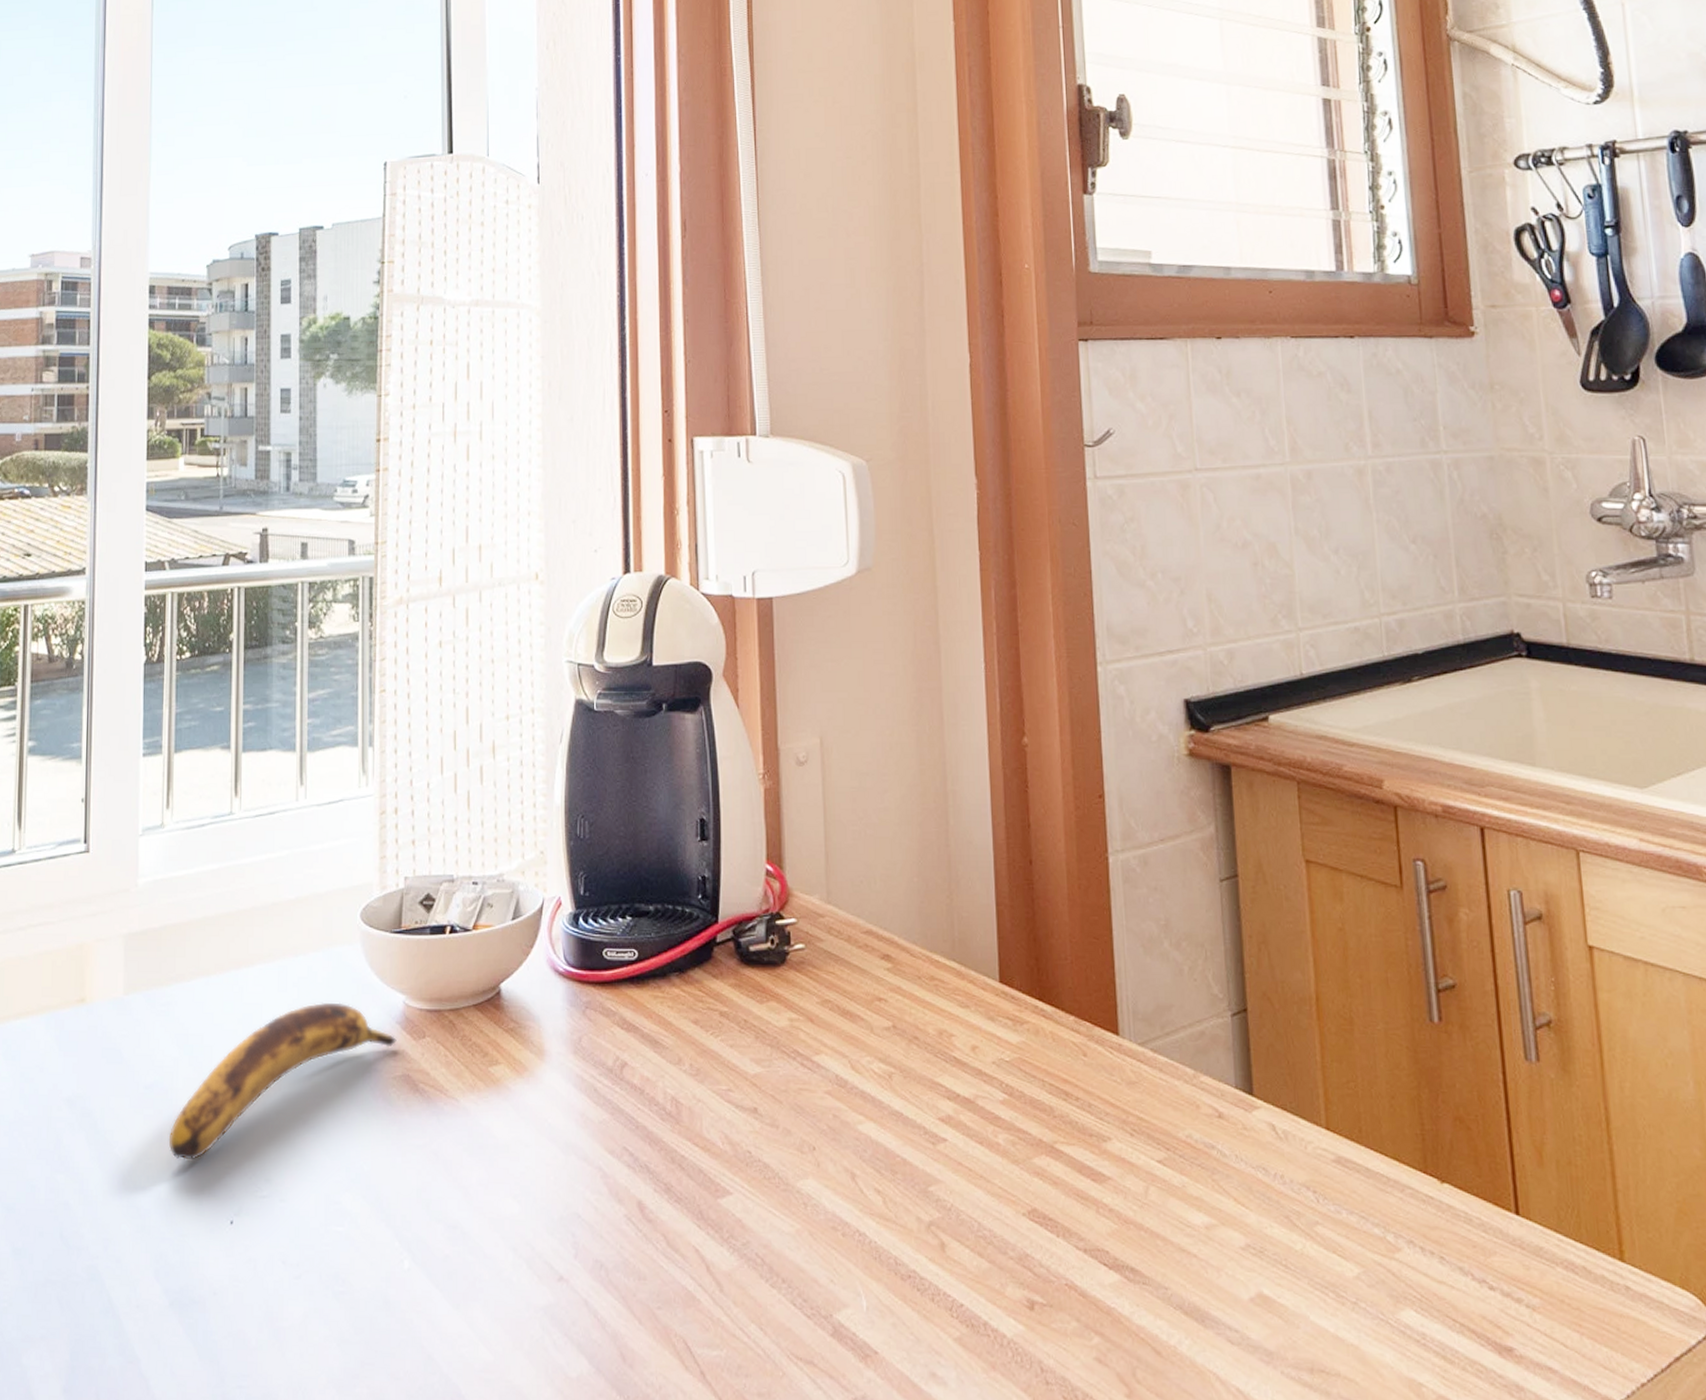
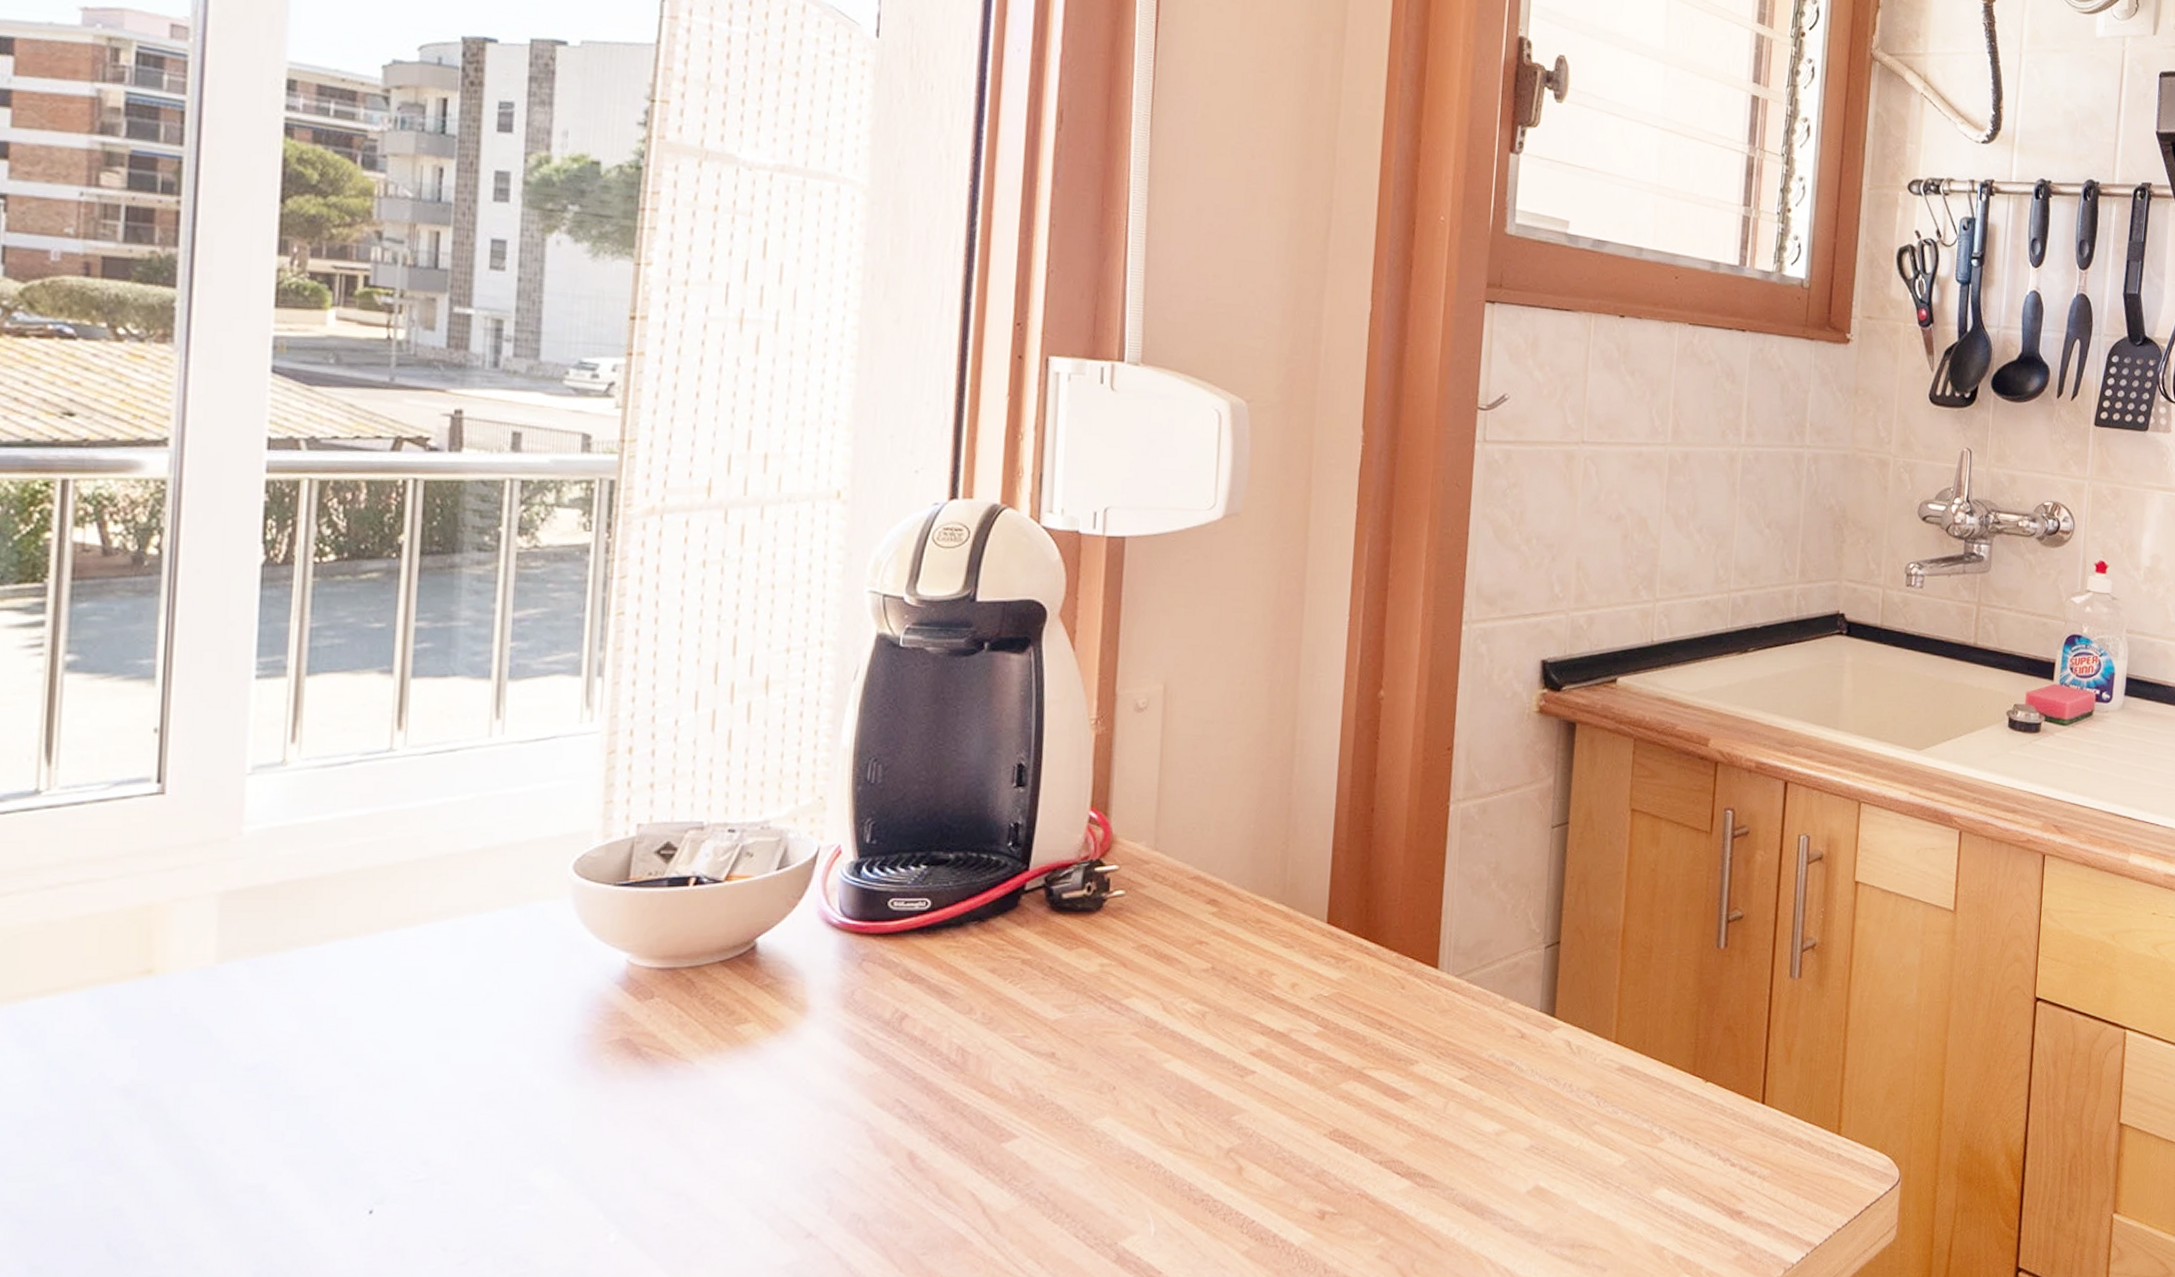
banana: present [168,1002,397,1160] -> none [280,963,615,1148]

